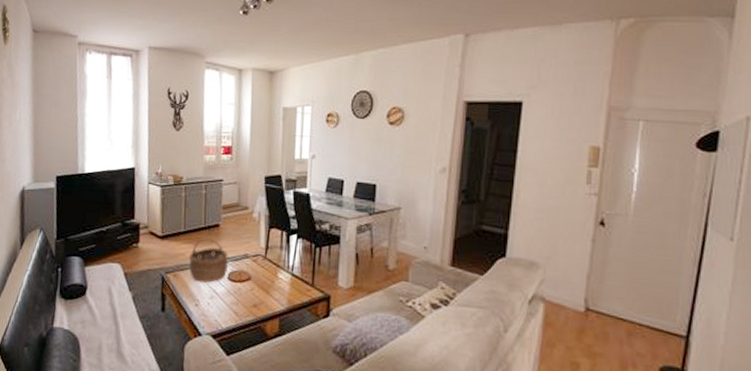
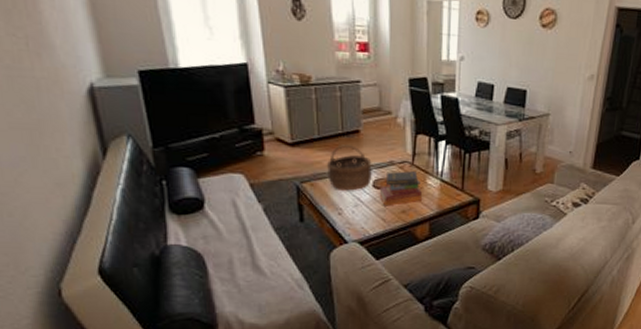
books: none [233,264,273,300] -> present [379,171,422,207]

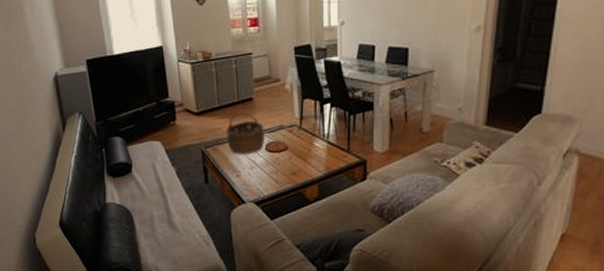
books: present [379,171,422,207] -> none [271,134,310,169]

